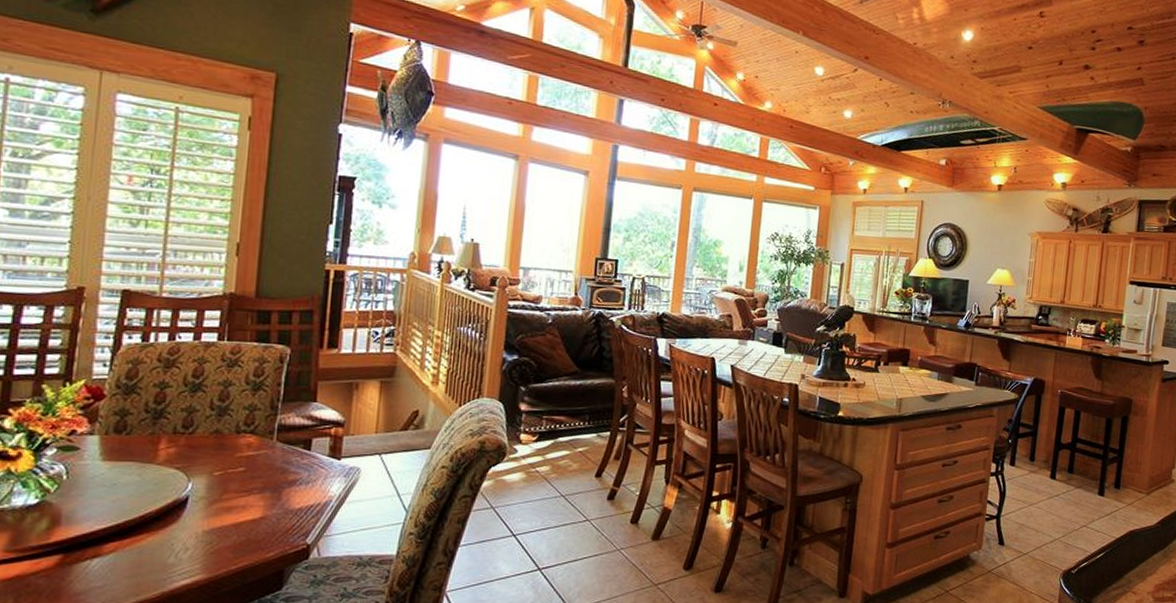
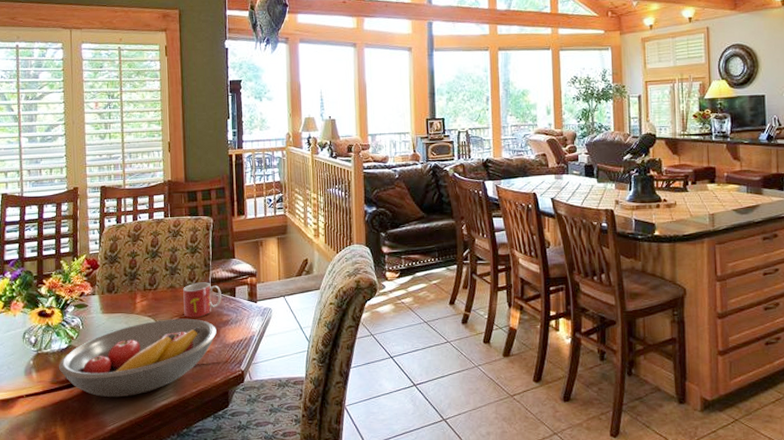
fruit bowl: none [20,473,277,574] -> present [59,318,217,398]
mug: none [231,428,291,473] -> present [183,282,222,317]

